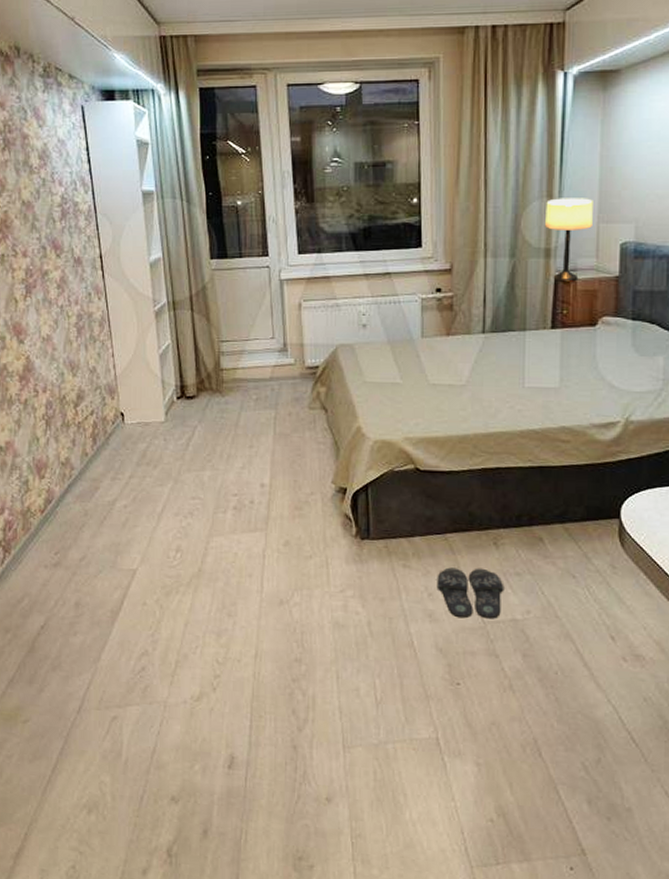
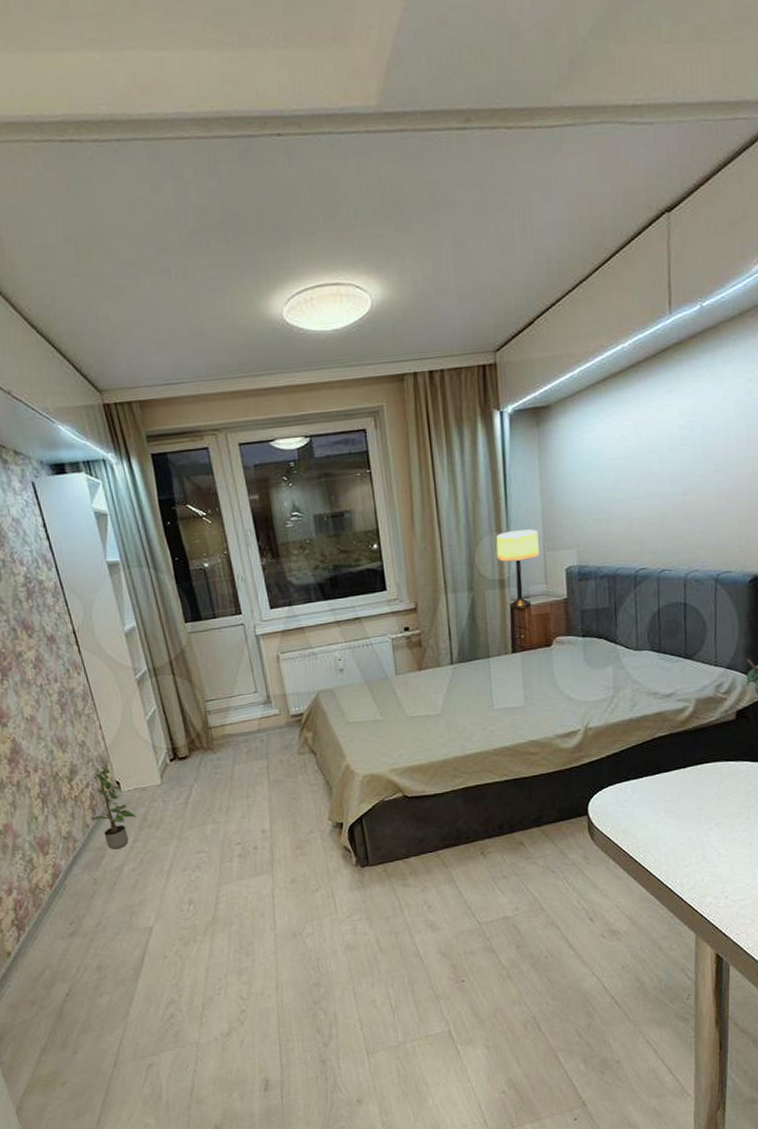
potted plant: none [91,392,136,483] -> present [91,763,137,850]
slippers: present [436,567,504,619] -> none [434,876,495,924]

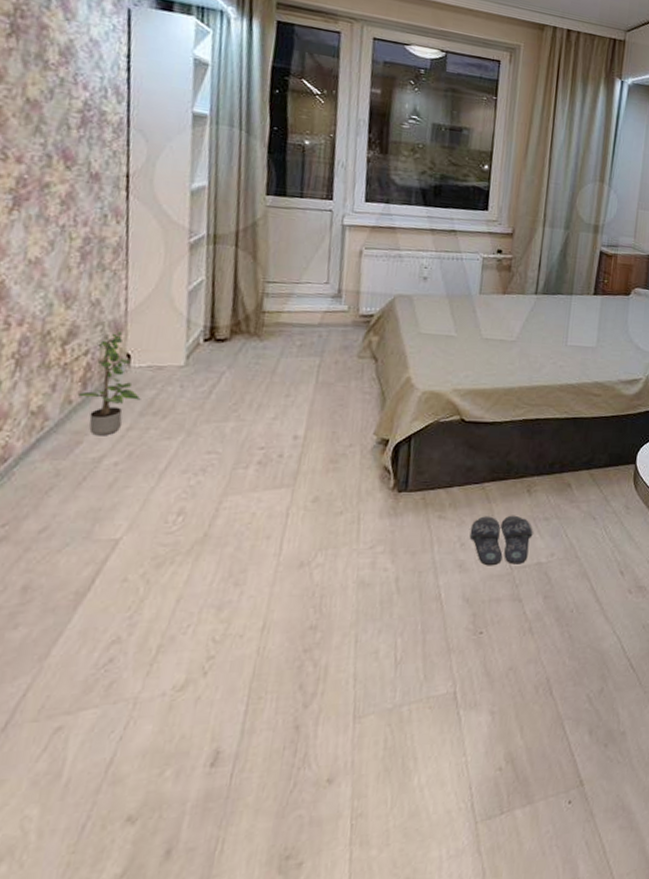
slippers: none [434,876,495,924] -> present [469,515,533,566]
table lamp: present [496,529,539,609] -> none [596,183,635,256]

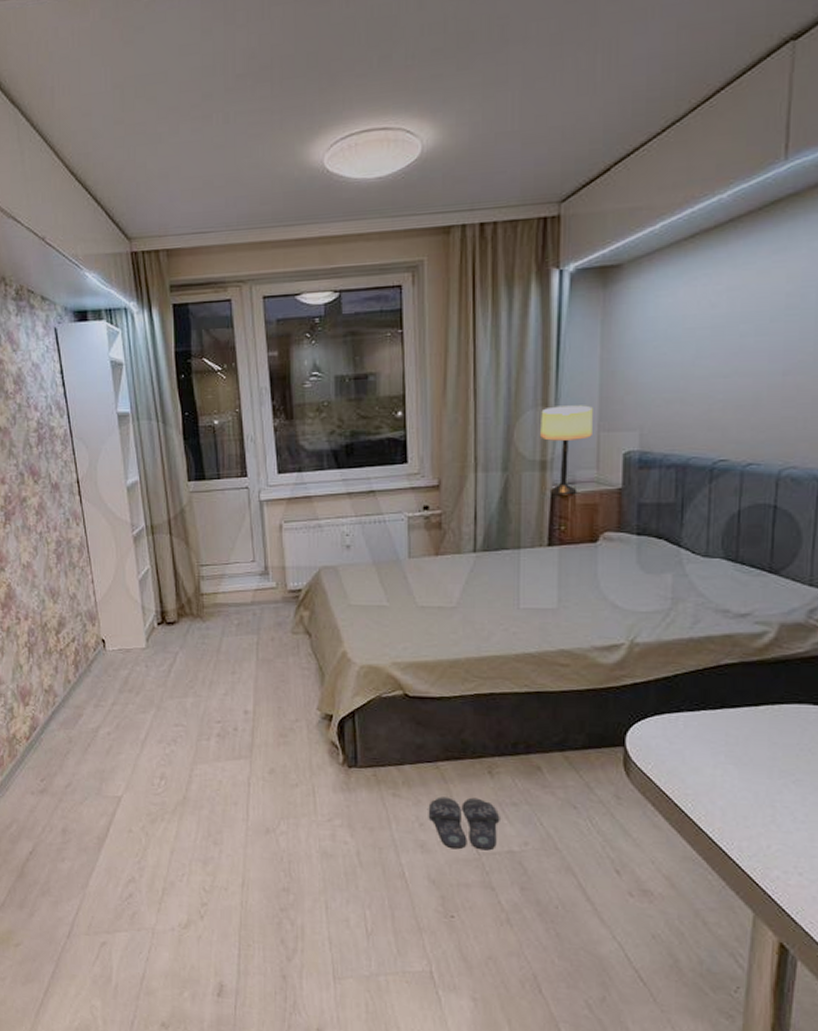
potted plant: present [78,330,141,436] -> none [74,619,118,710]
table lamp: none [596,183,635,256] -> present [540,405,593,496]

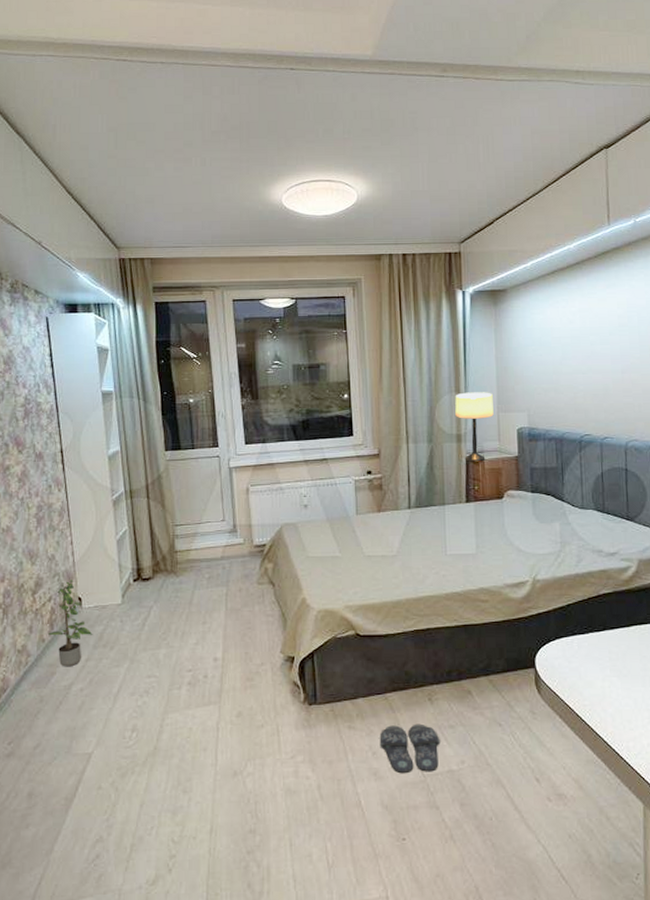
potted plant: none [74,619,118,710] -> present [48,578,93,667]

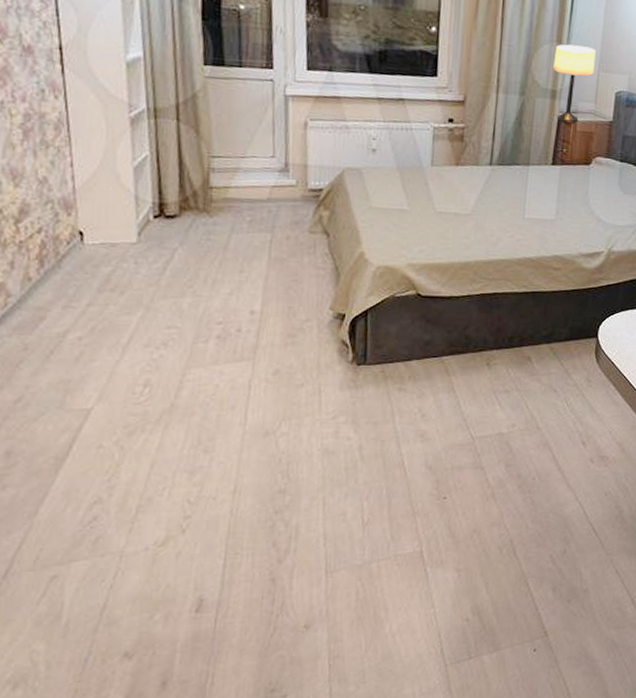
potted plant: present [48,578,93,667] -> none [37,208,98,312]
slippers: present [379,723,440,774] -> none [430,387,494,436]

